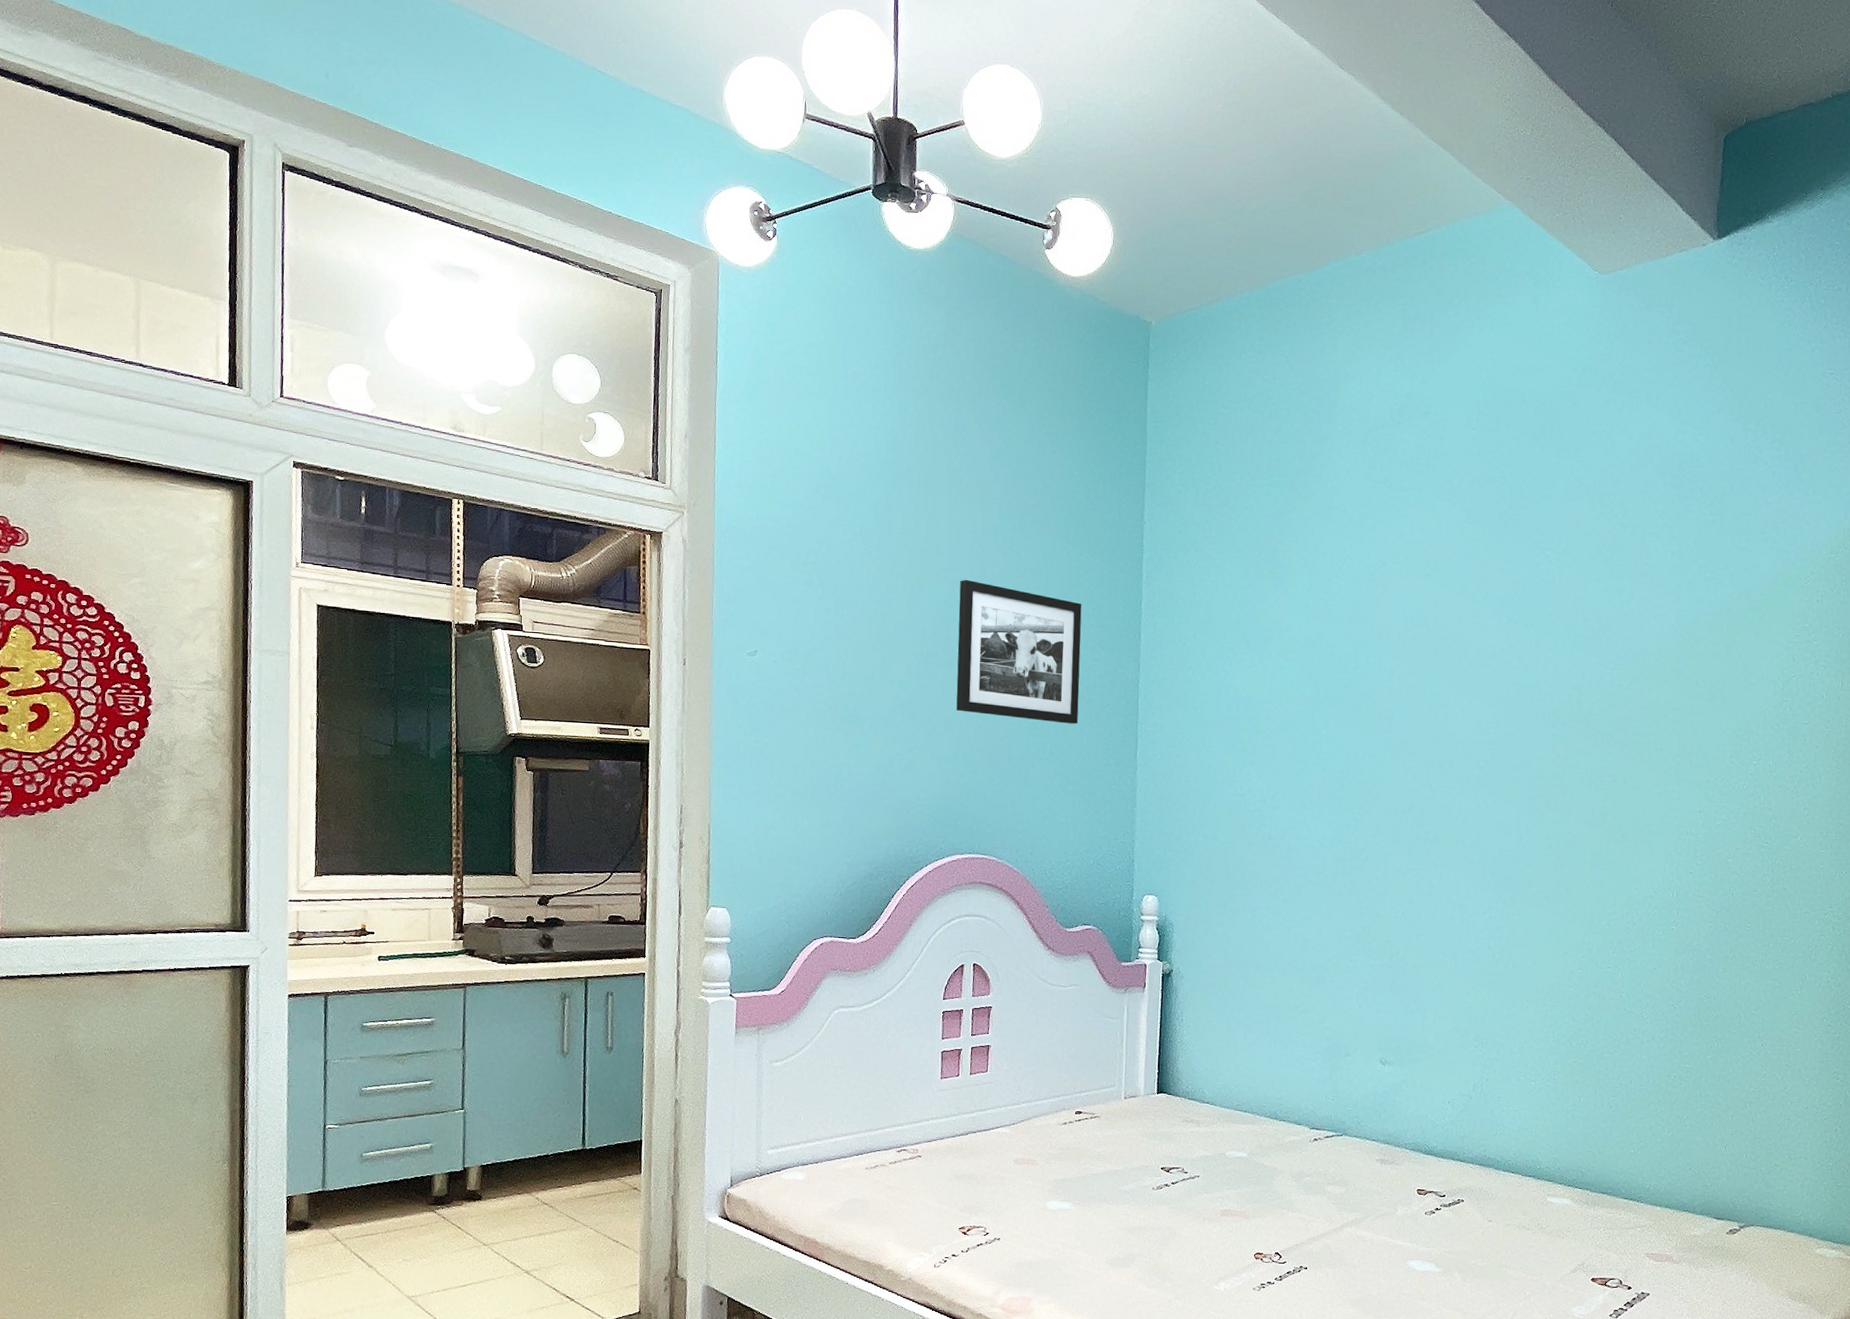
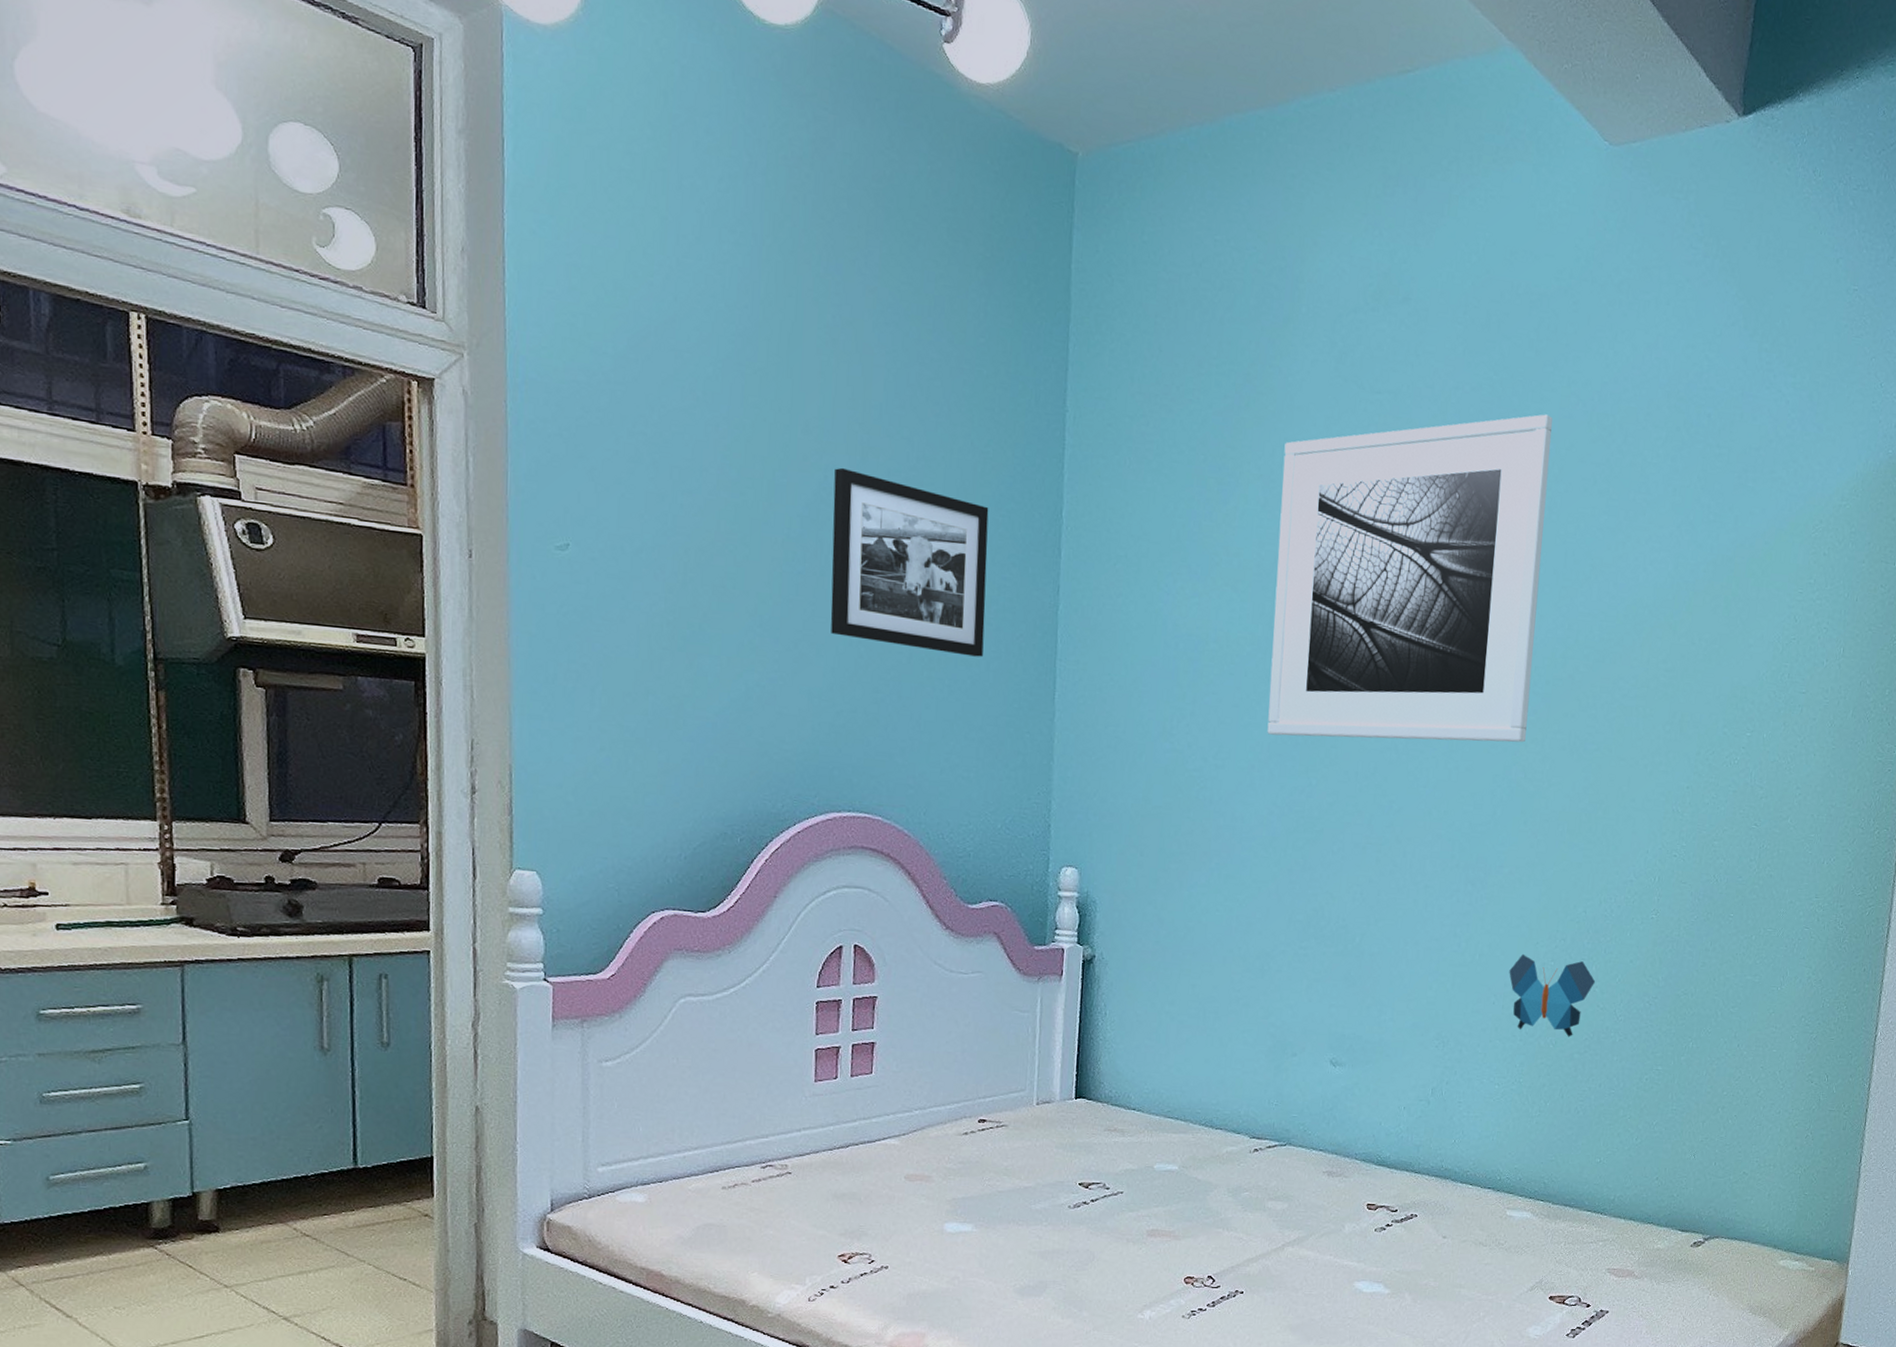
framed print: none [1317,498,1559,779] -> present [1267,414,1552,743]
decorative butterfly: none [1540,963,1622,1038] -> present [1509,953,1596,1037]

